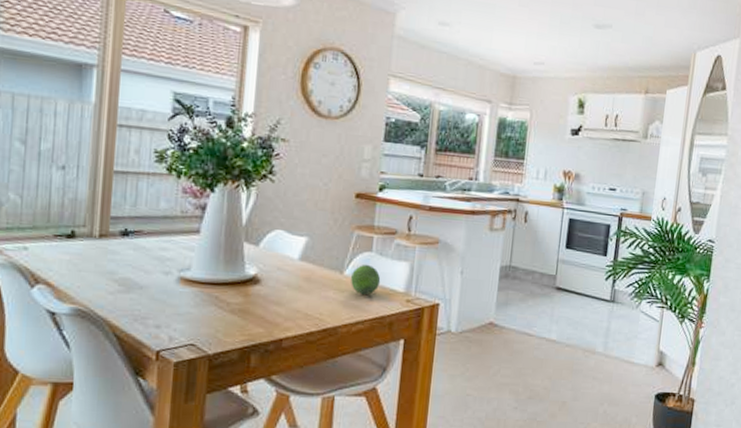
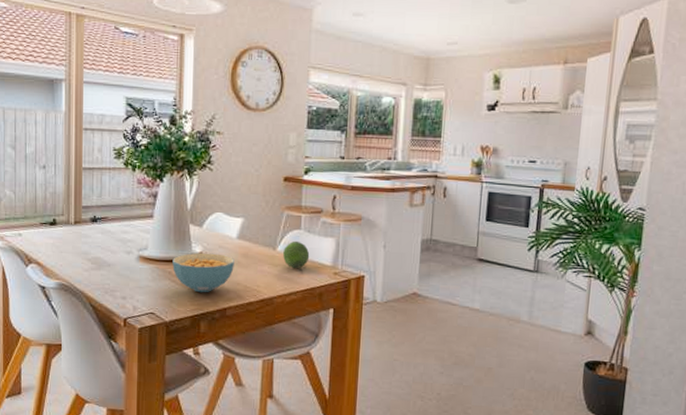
cereal bowl: none [220,275,295,321] -> present [172,252,234,293]

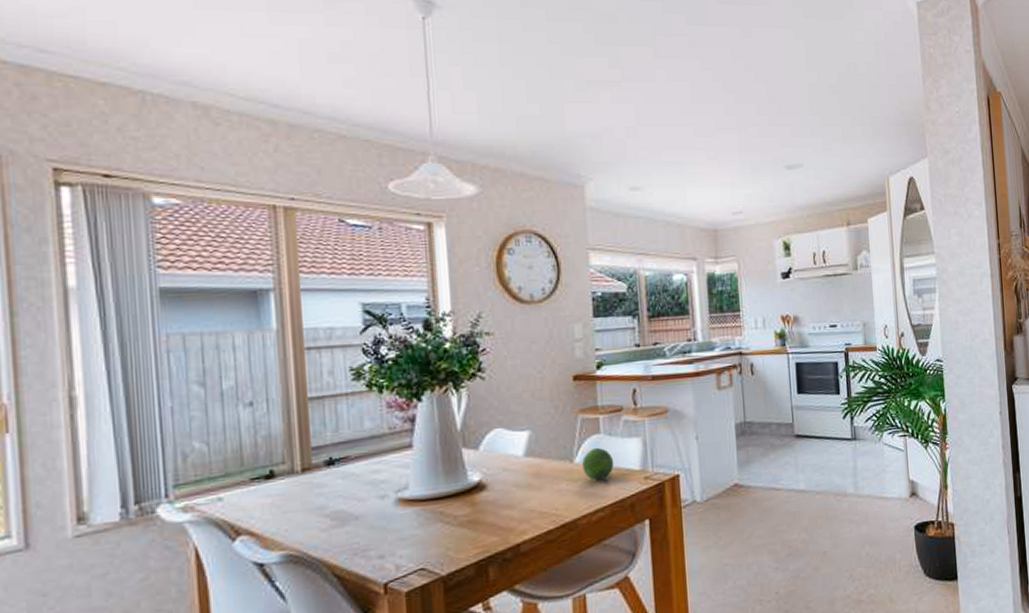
cereal bowl: present [172,252,234,293] -> none [444,478,525,531]

